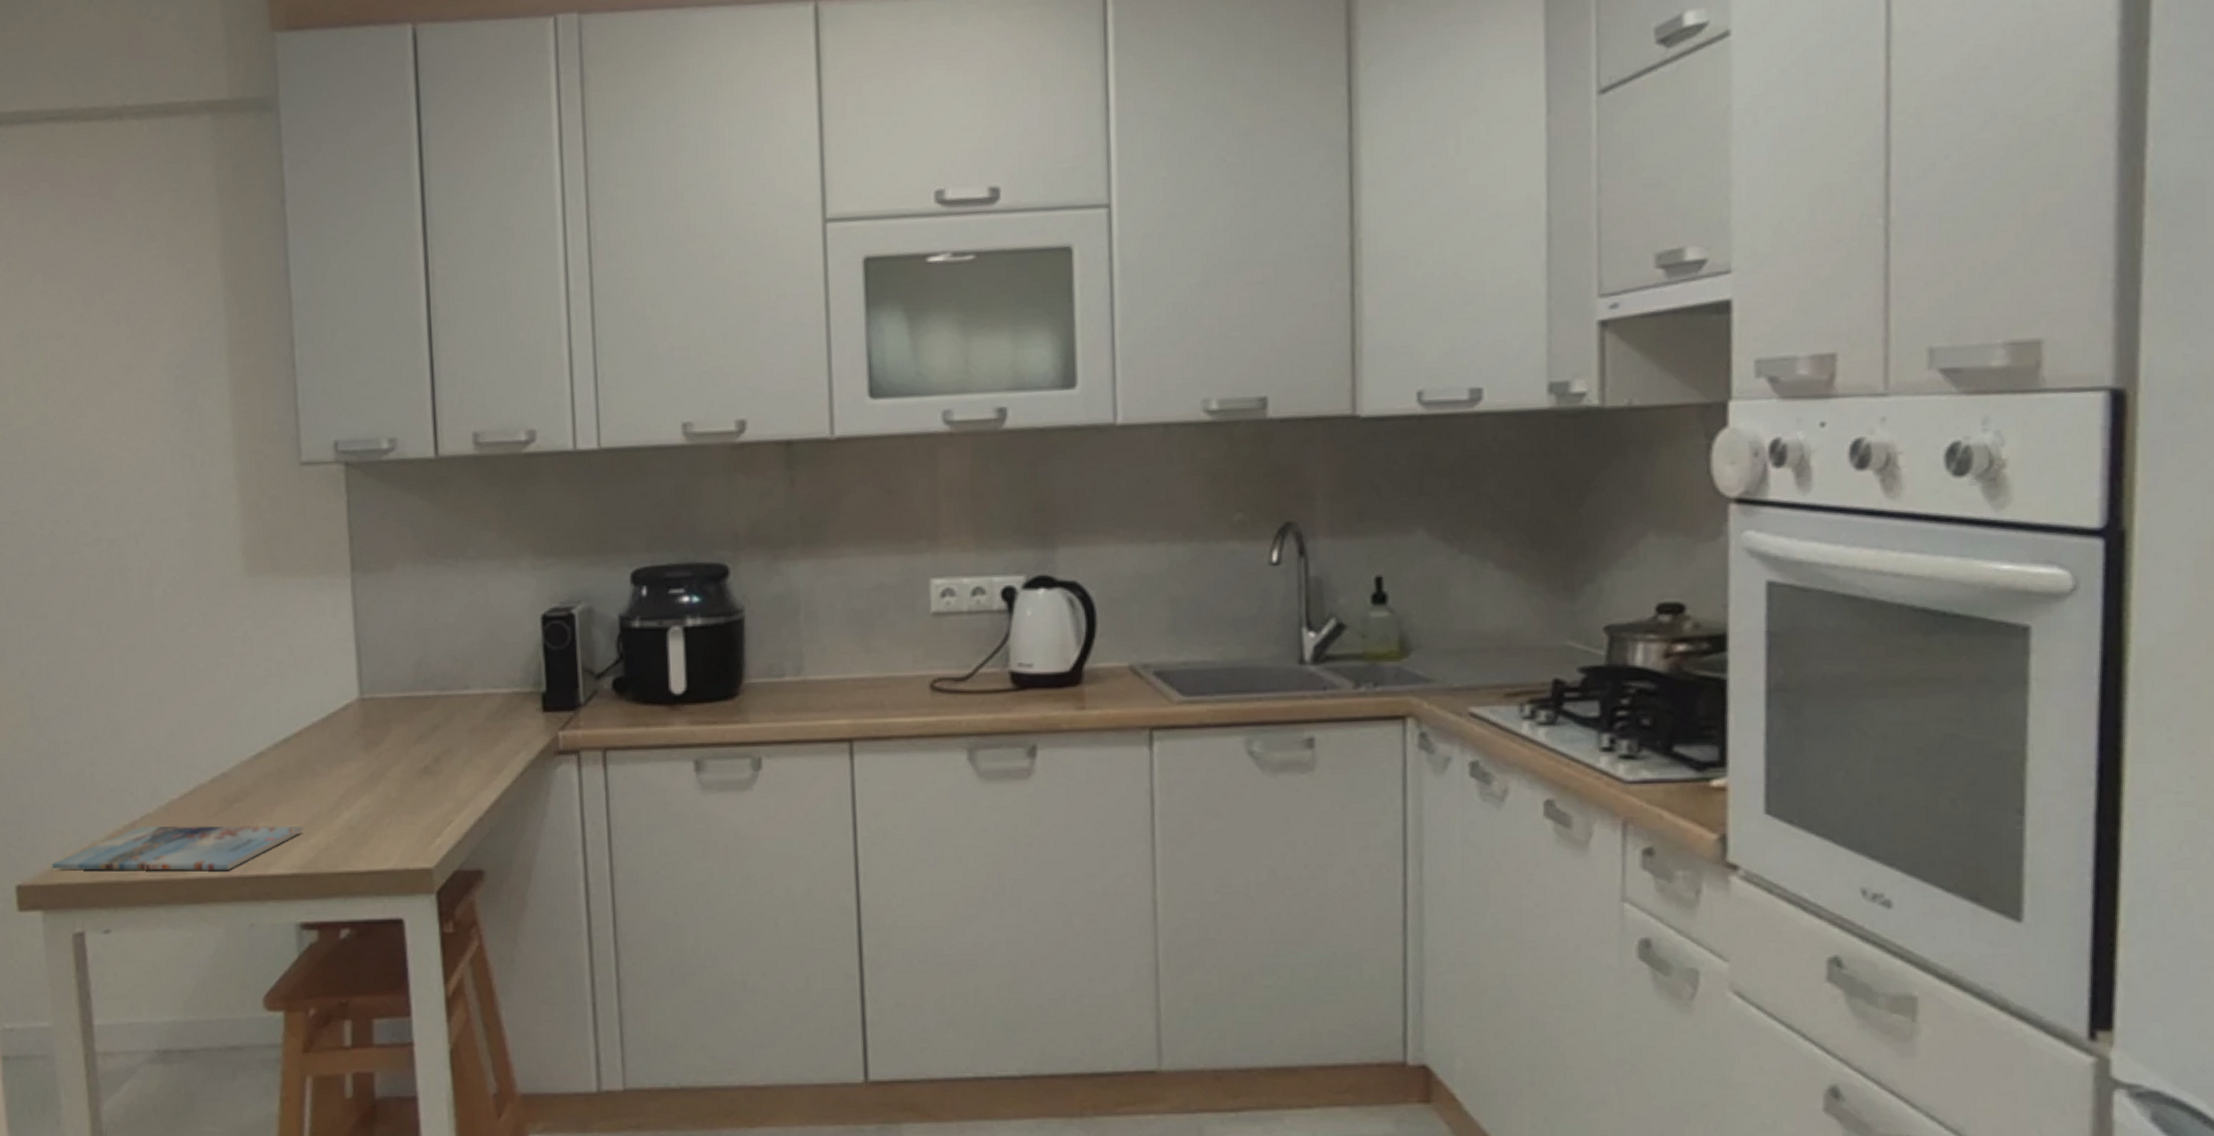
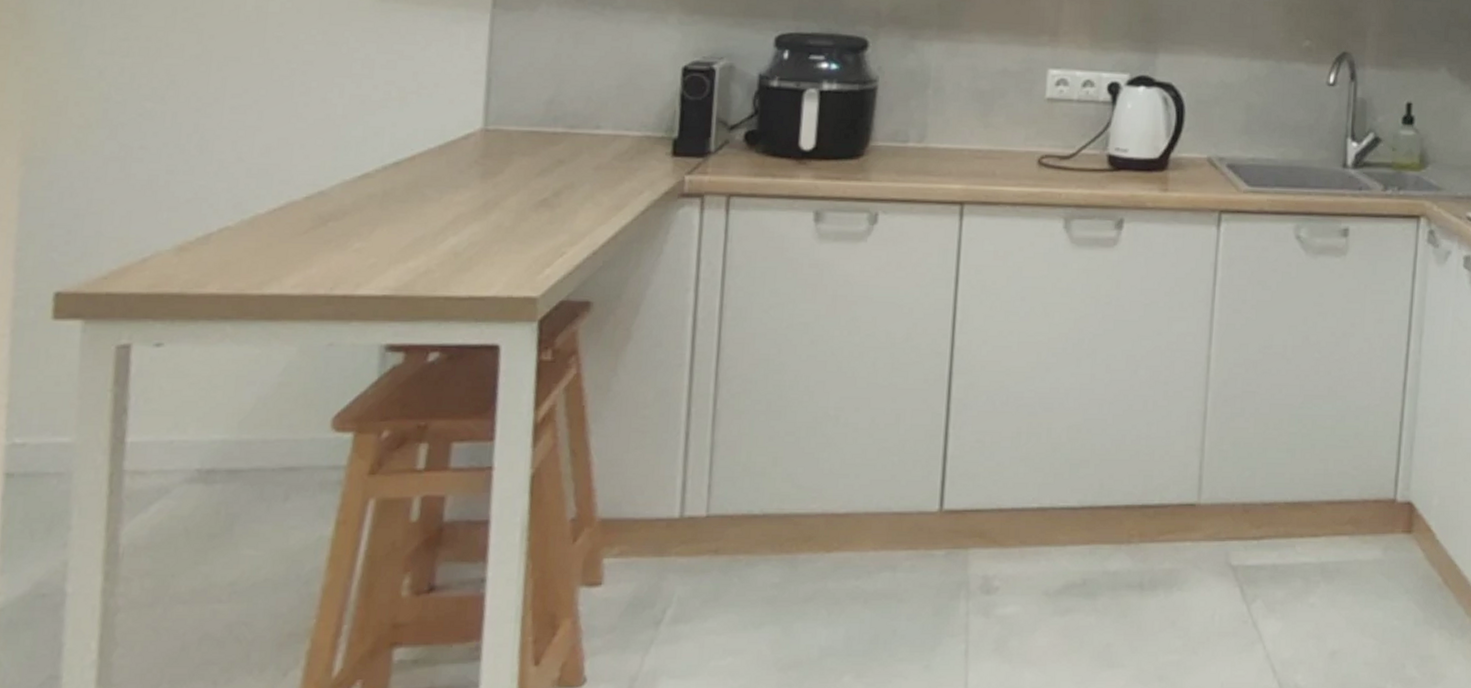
magazine: present [51,825,303,871] -> none [102,238,403,289]

